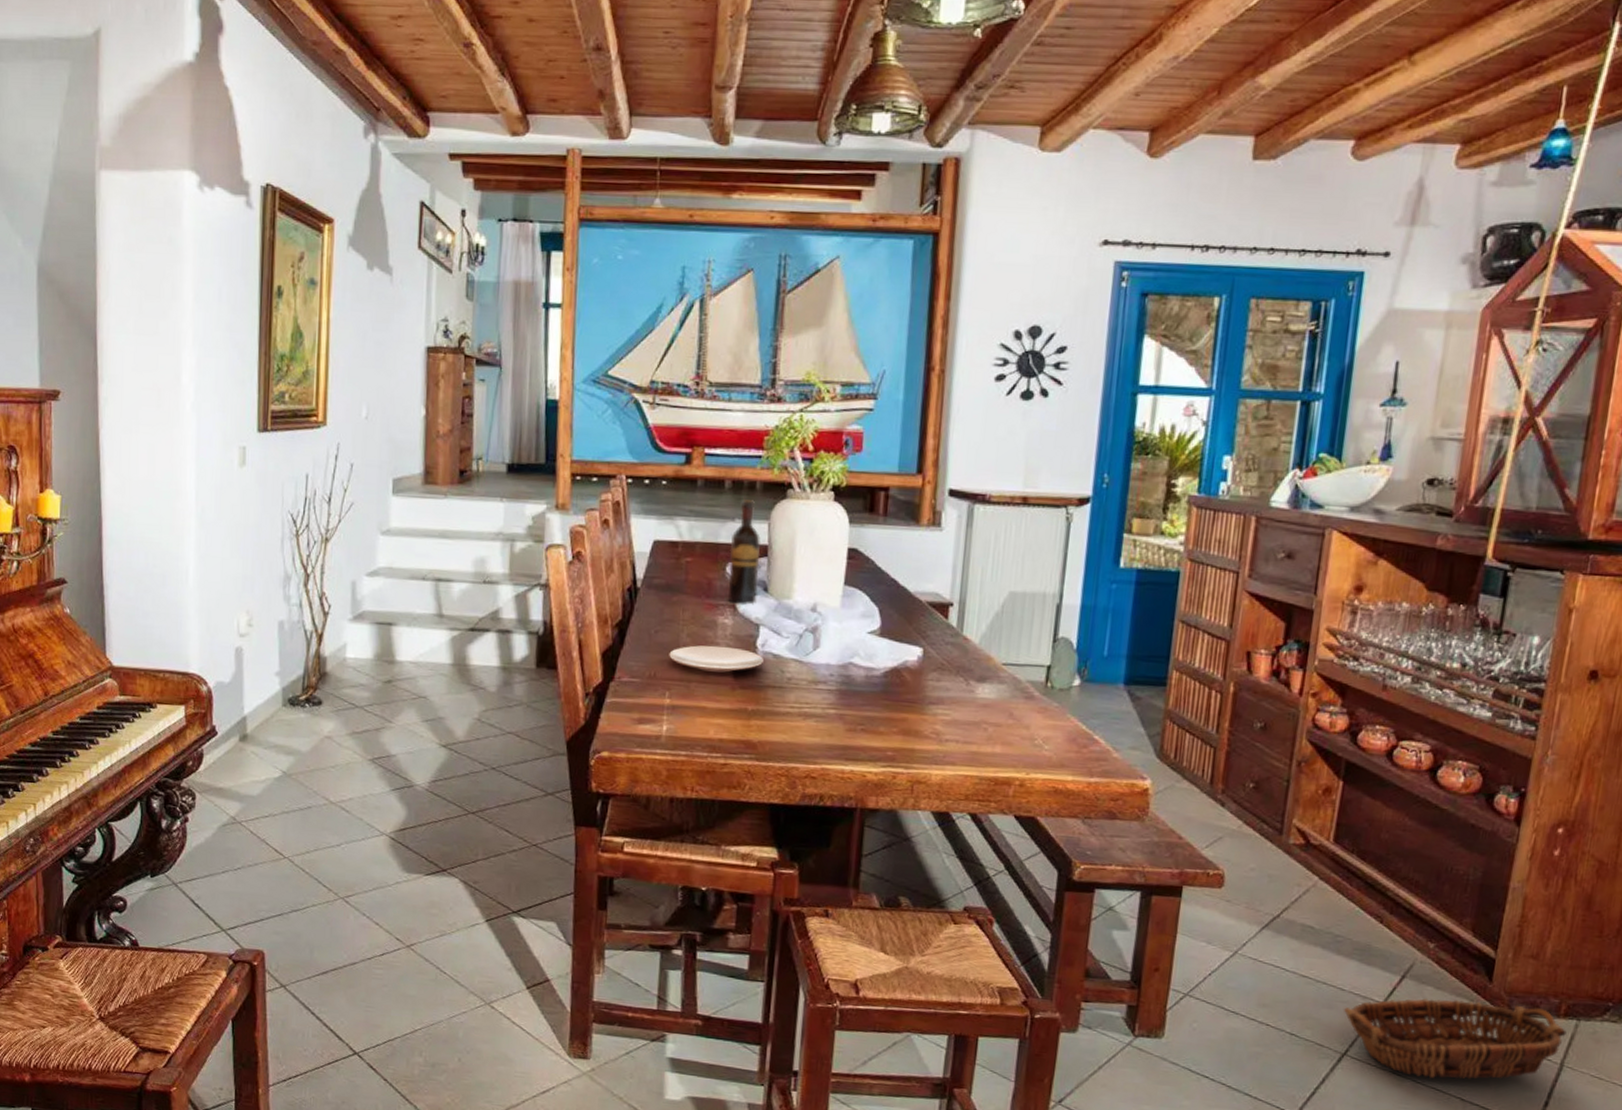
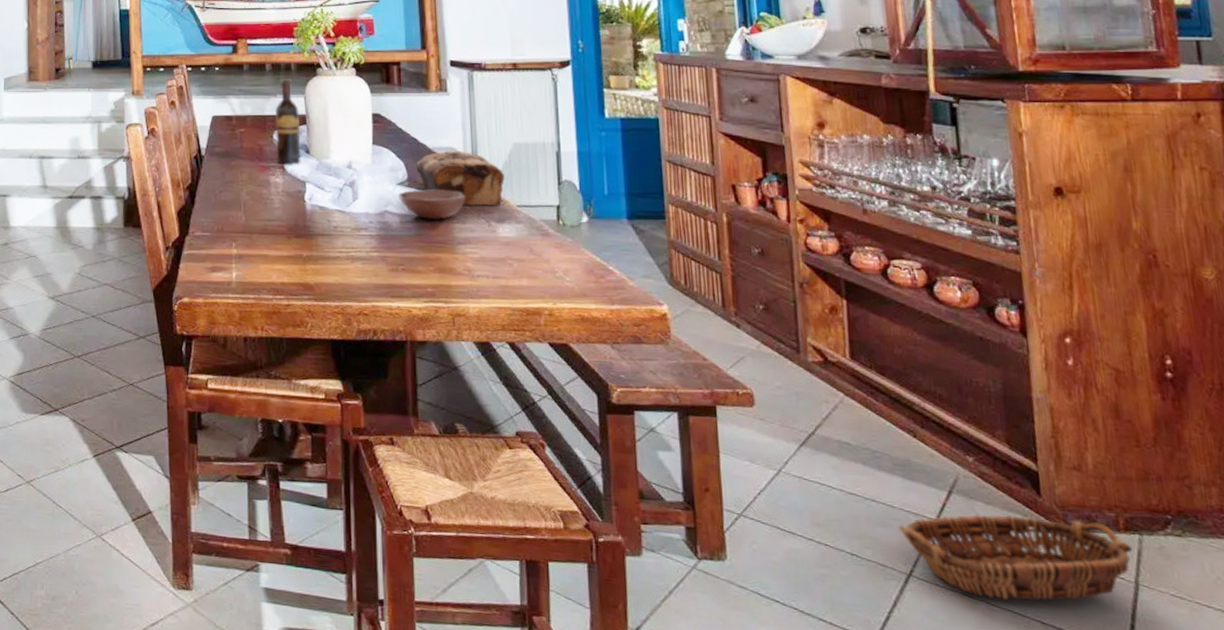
plate: present [669,645,763,673] -> none [233,201,312,224]
soup bowl: none [866,640,946,675] -> present [397,189,466,219]
bread loaf: none [892,596,993,664] -> present [416,150,505,206]

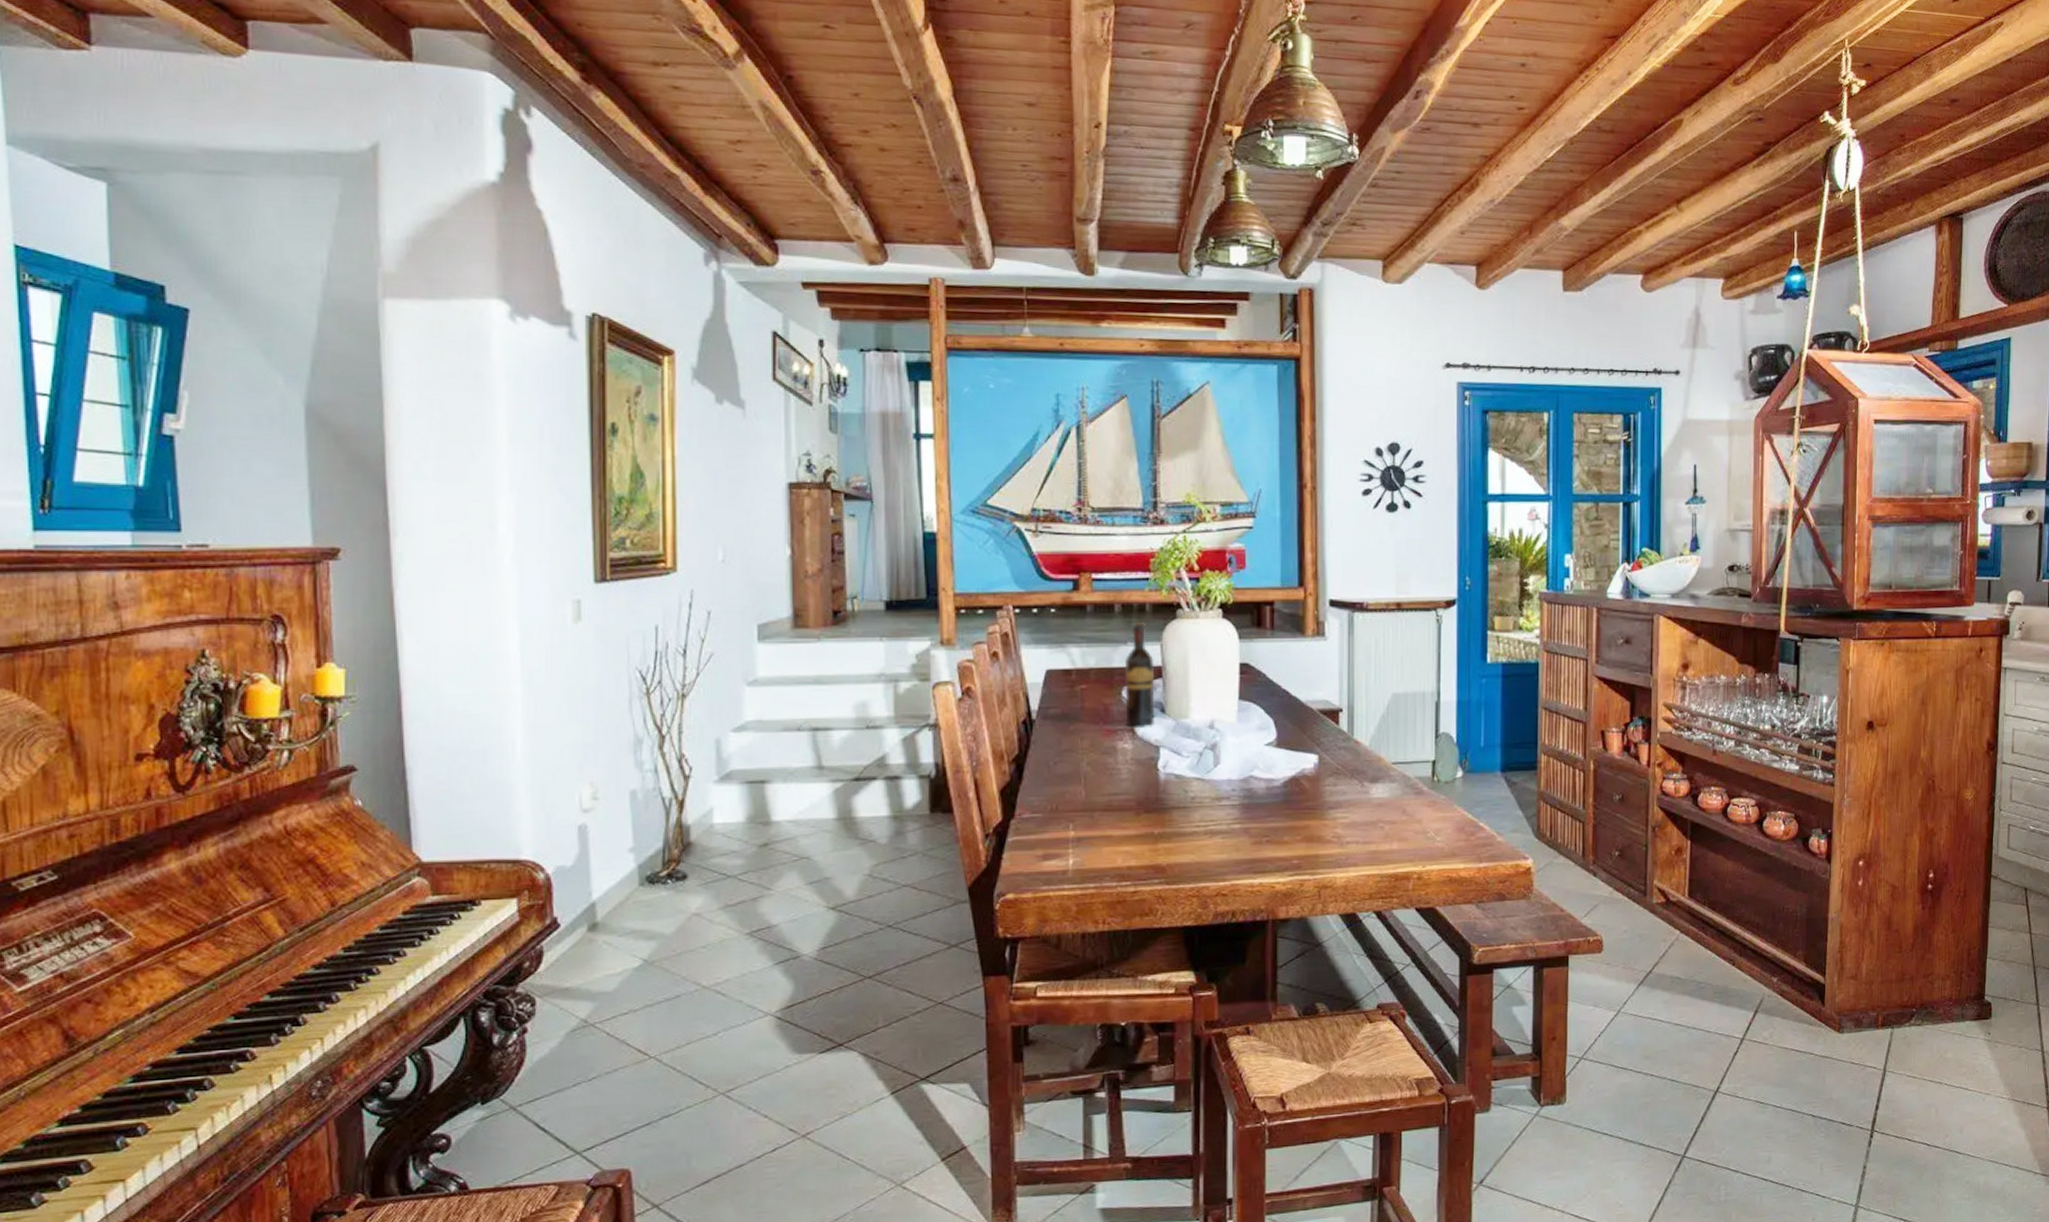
soup bowl: present [397,189,466,219] -> none [1264,749,1339,783]
bread loaf: present [416,150,505,206] -> none [1287,703,1381,765]
basket: present [897,514,1132,600] -> none [1711,1022,1885,1102]

